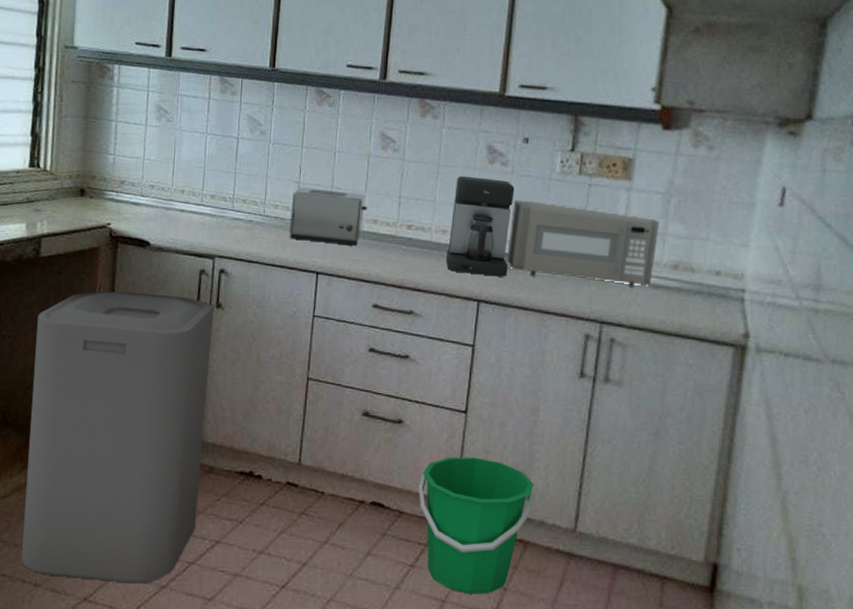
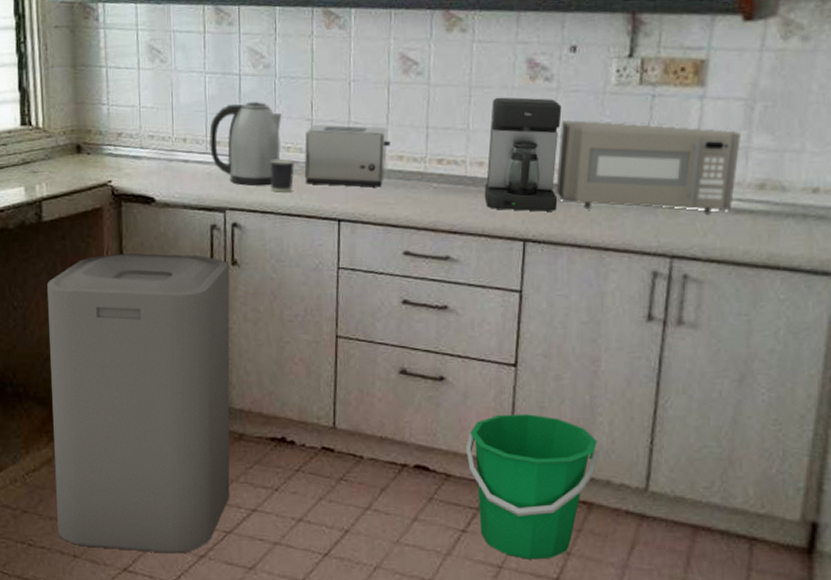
kettle: none [205,162,273,237] -> present [209,101,282,185]
mug: none [257,214,282,245] -> present [269,158,296,192]

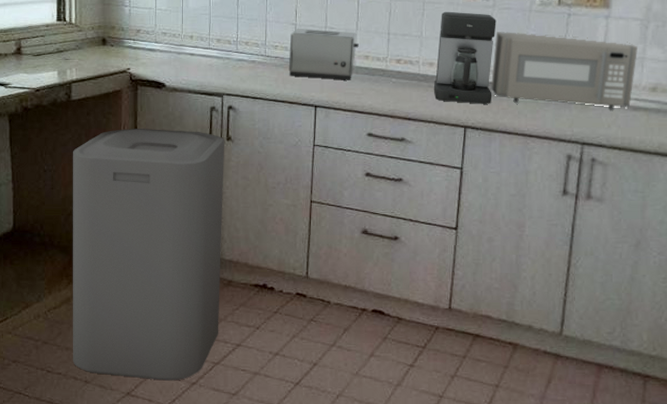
kettle: present [209,101,282,185] -> none [212,8,272,76]
mug: present [269,158,296,192] -> none [260,55,282,82]
bucket: present [466,414,598,560] -> none [415,269,522,391]

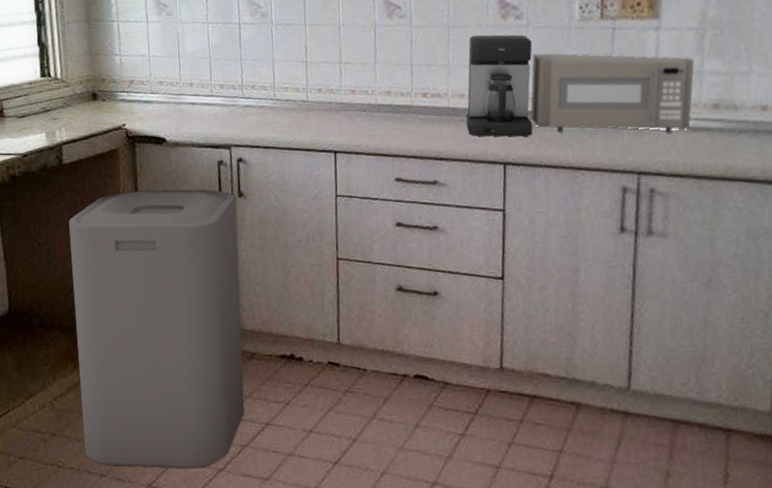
toaster: present [288,28,359,80] -> none [301,65,379,121]

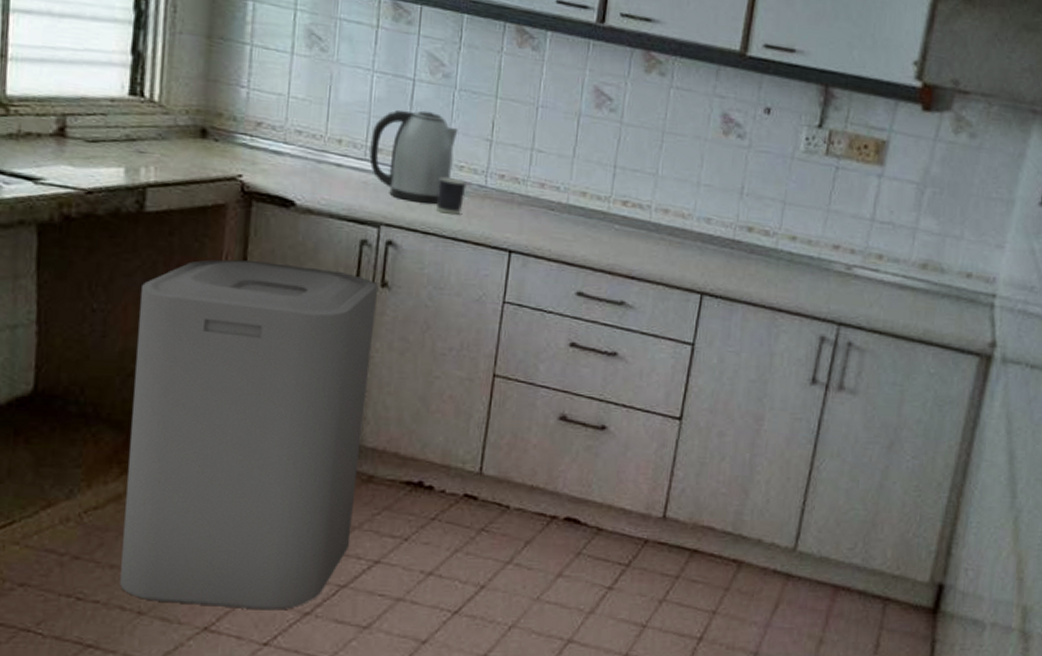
kettle: none [213,47,280,124] -> present [369,109,458,204]
mug: none [269,98,294,129] -> present [436,177,468,214]
coffee maker: present [466,34,533,137] -> none [666,146,751,267]
microwave: present [530,53,695,134] -> none [738,179,910,287]

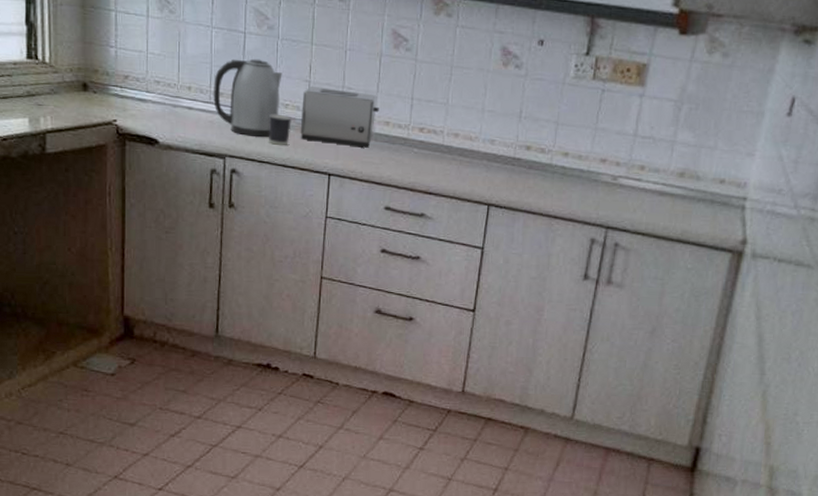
trash can: present [120,259,379,610] -> none [49,189,227,464]
toaster: none [476,145,575,222] -> present [300,85,379,148]

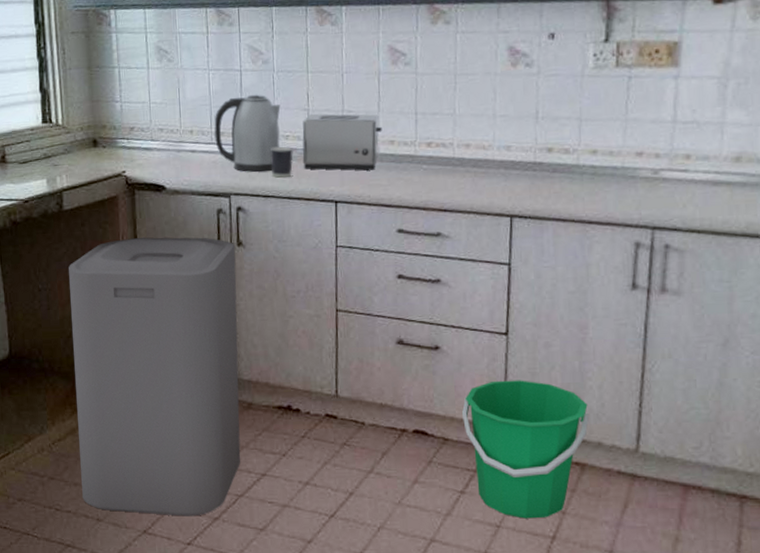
trash can: none [49,189,227,464] -> present [69,237,241,516]
bucket: none [428,351,536,473] -> present [462,380,589,519]

